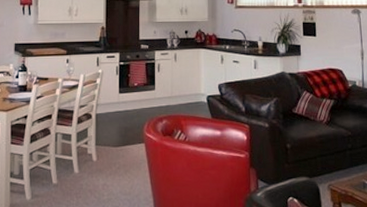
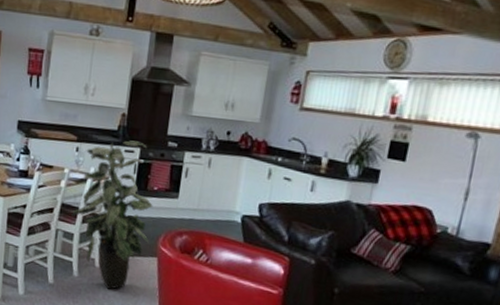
indoor plant: none [68,48,136,179] -> present [71,140,153,290]

